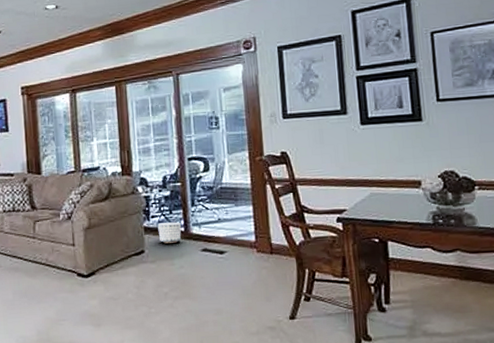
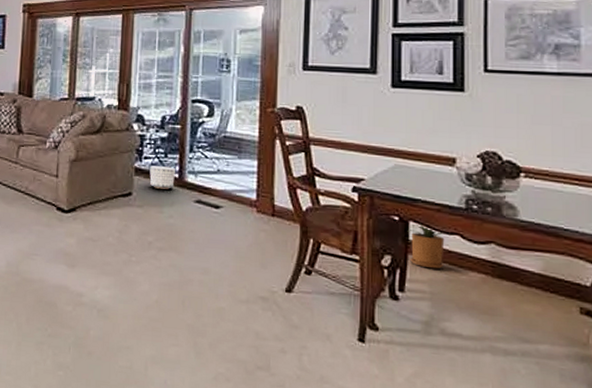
house plant: none [387,241,421,280] -> present [407,223,445,269]

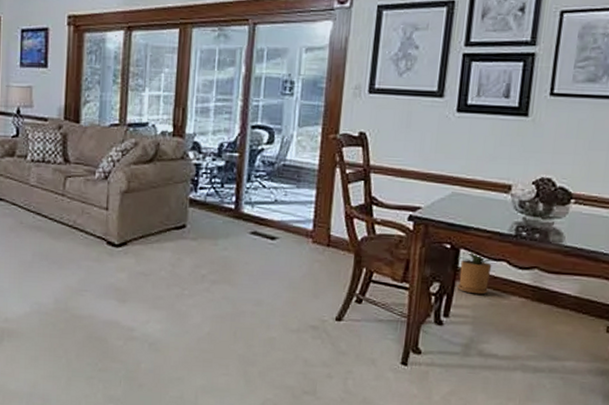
planter: present [149,166,175,189] -> none [204,196,232,221]

